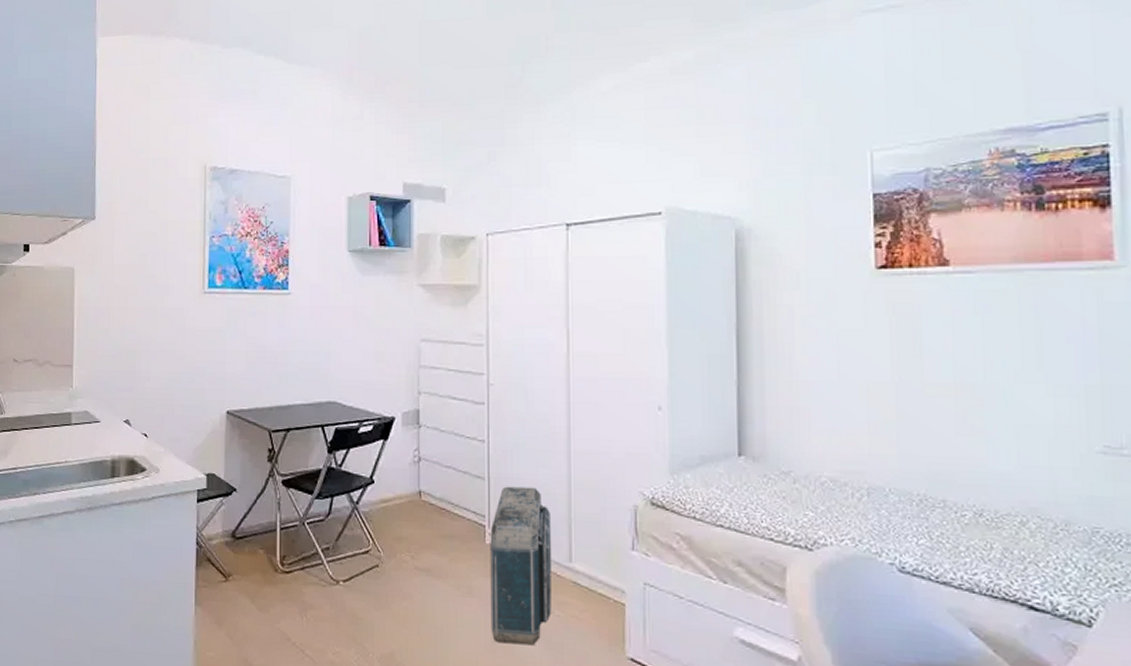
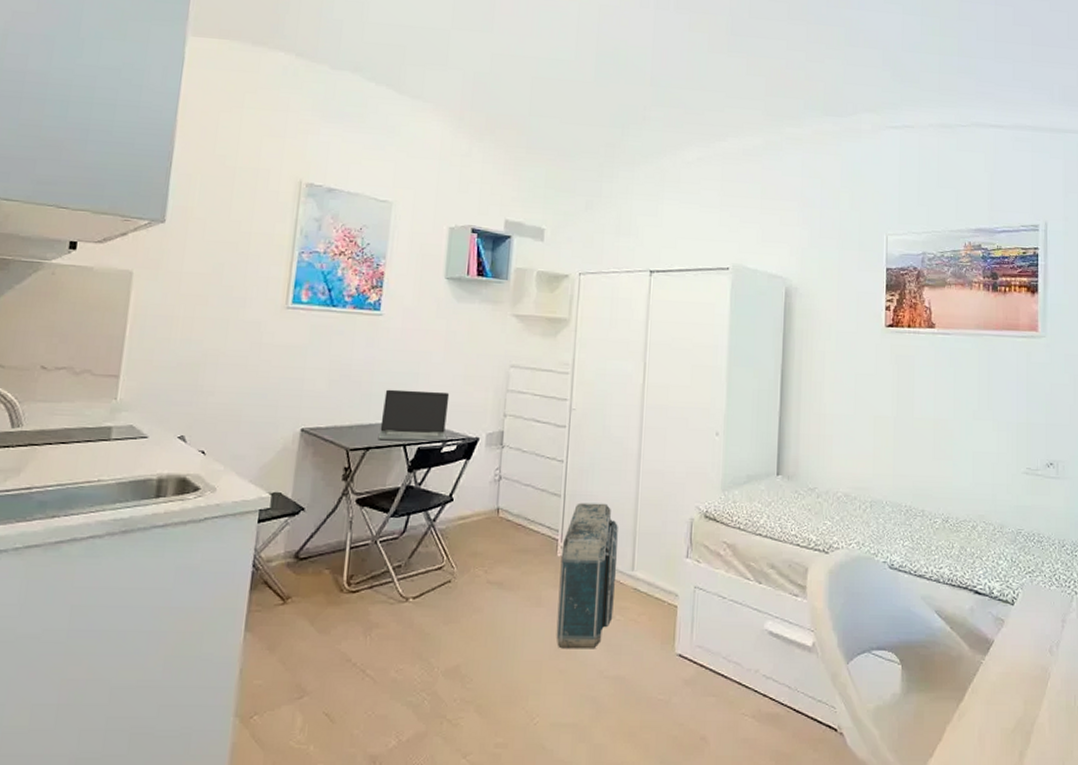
laptop: none [297,369,363,422] -> present [378,389,450,442]

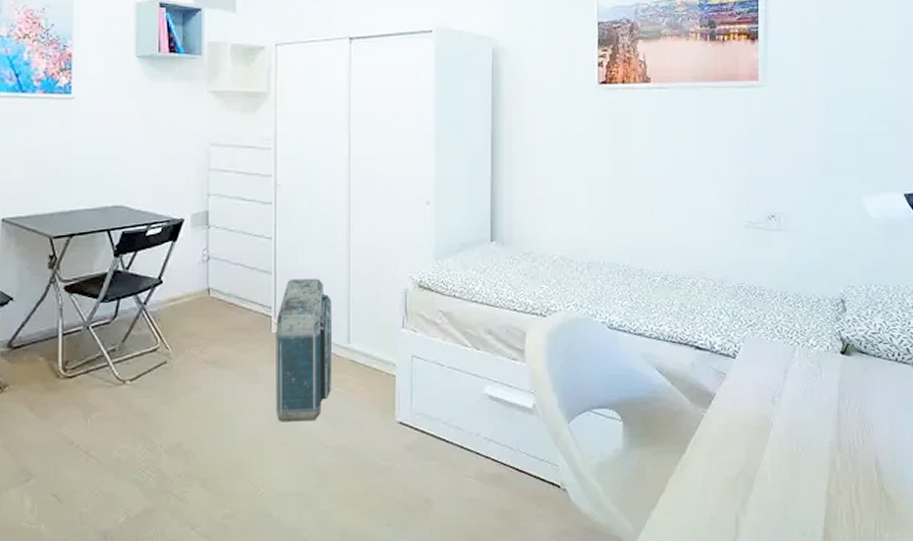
laptop: present [378,389,450,442] -> none [80,174,152,227]

